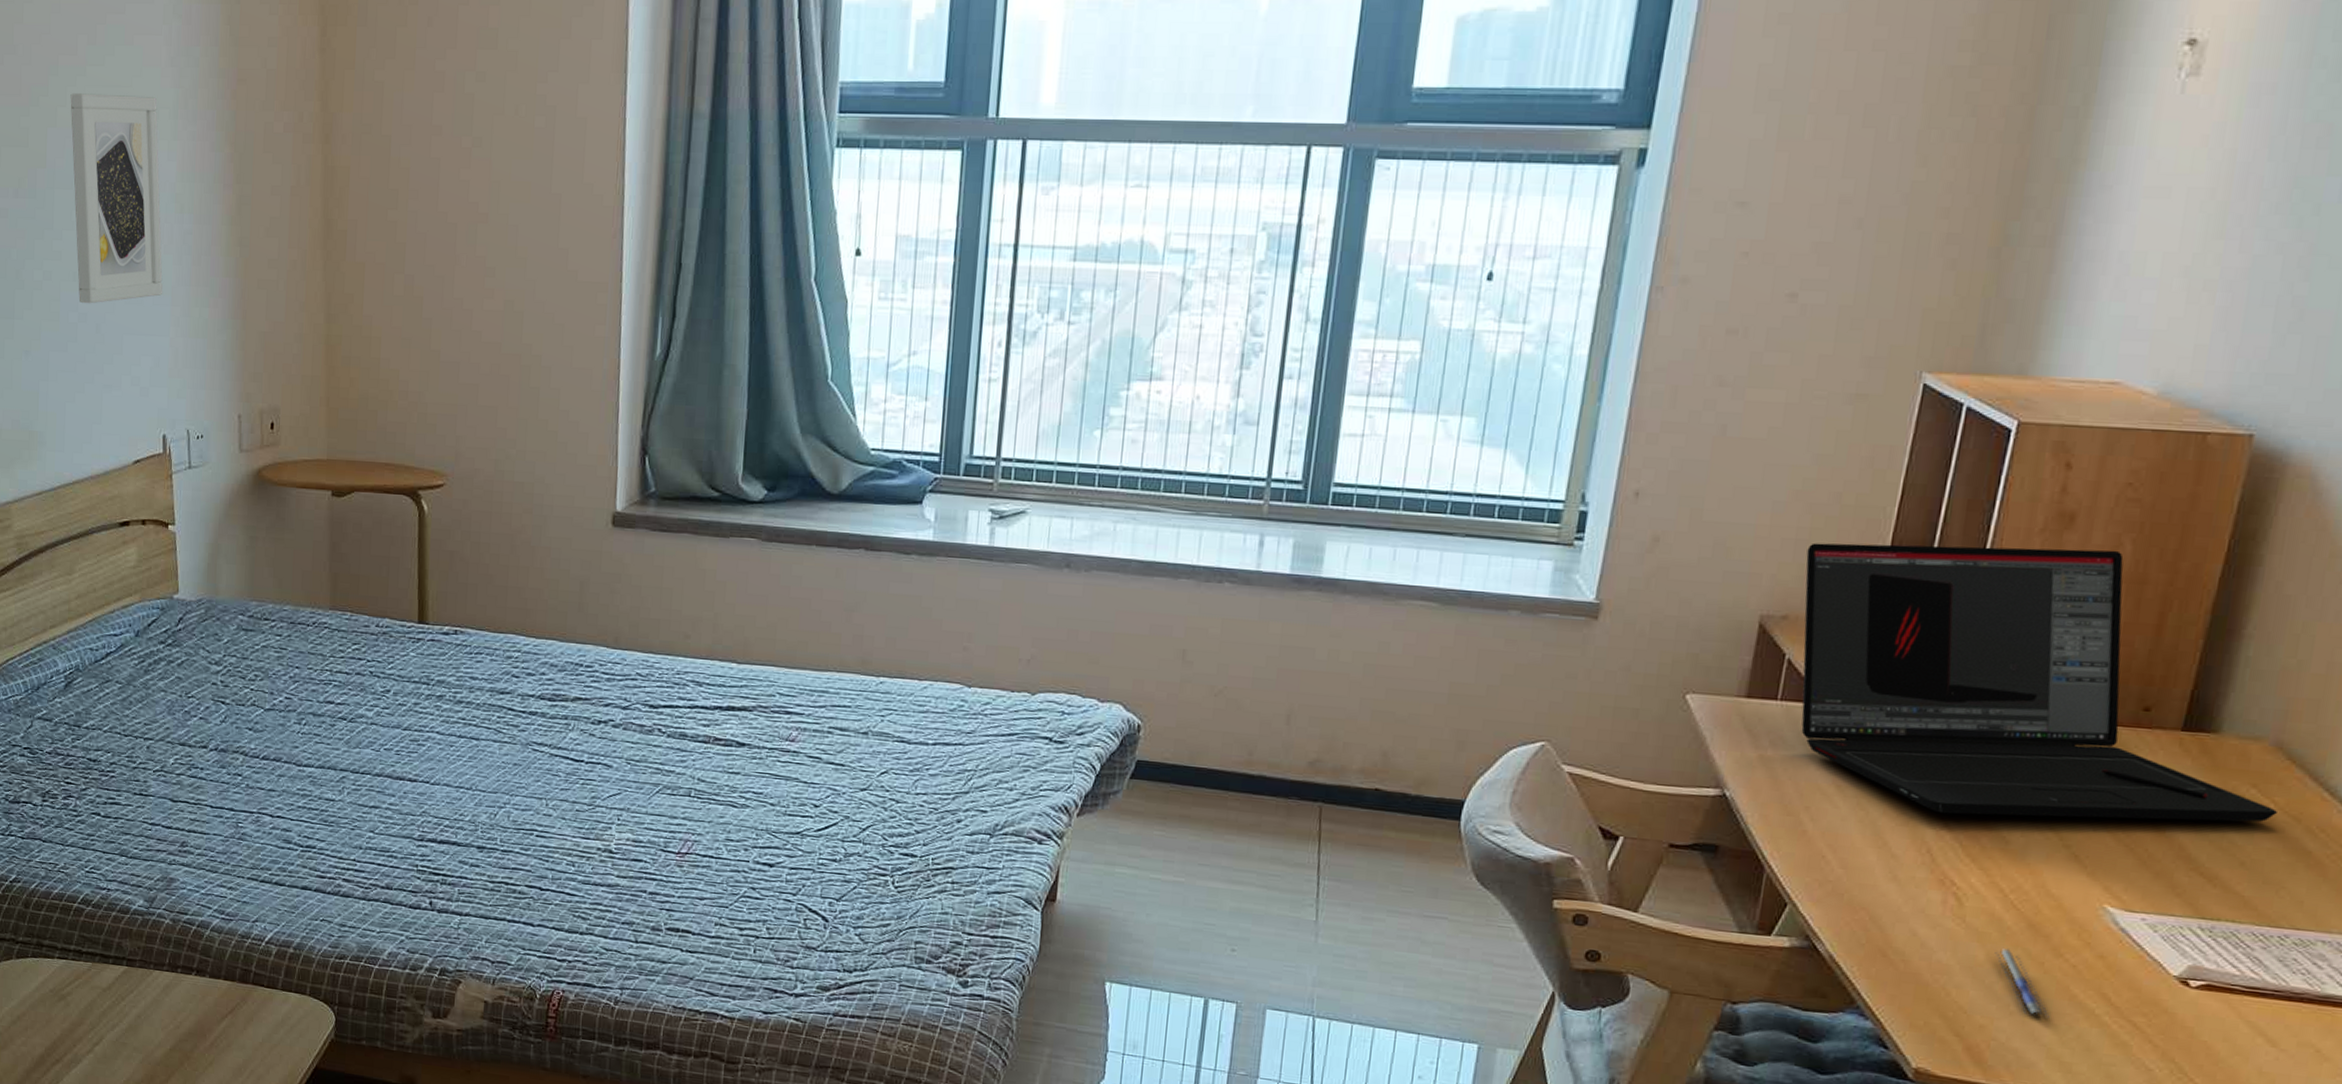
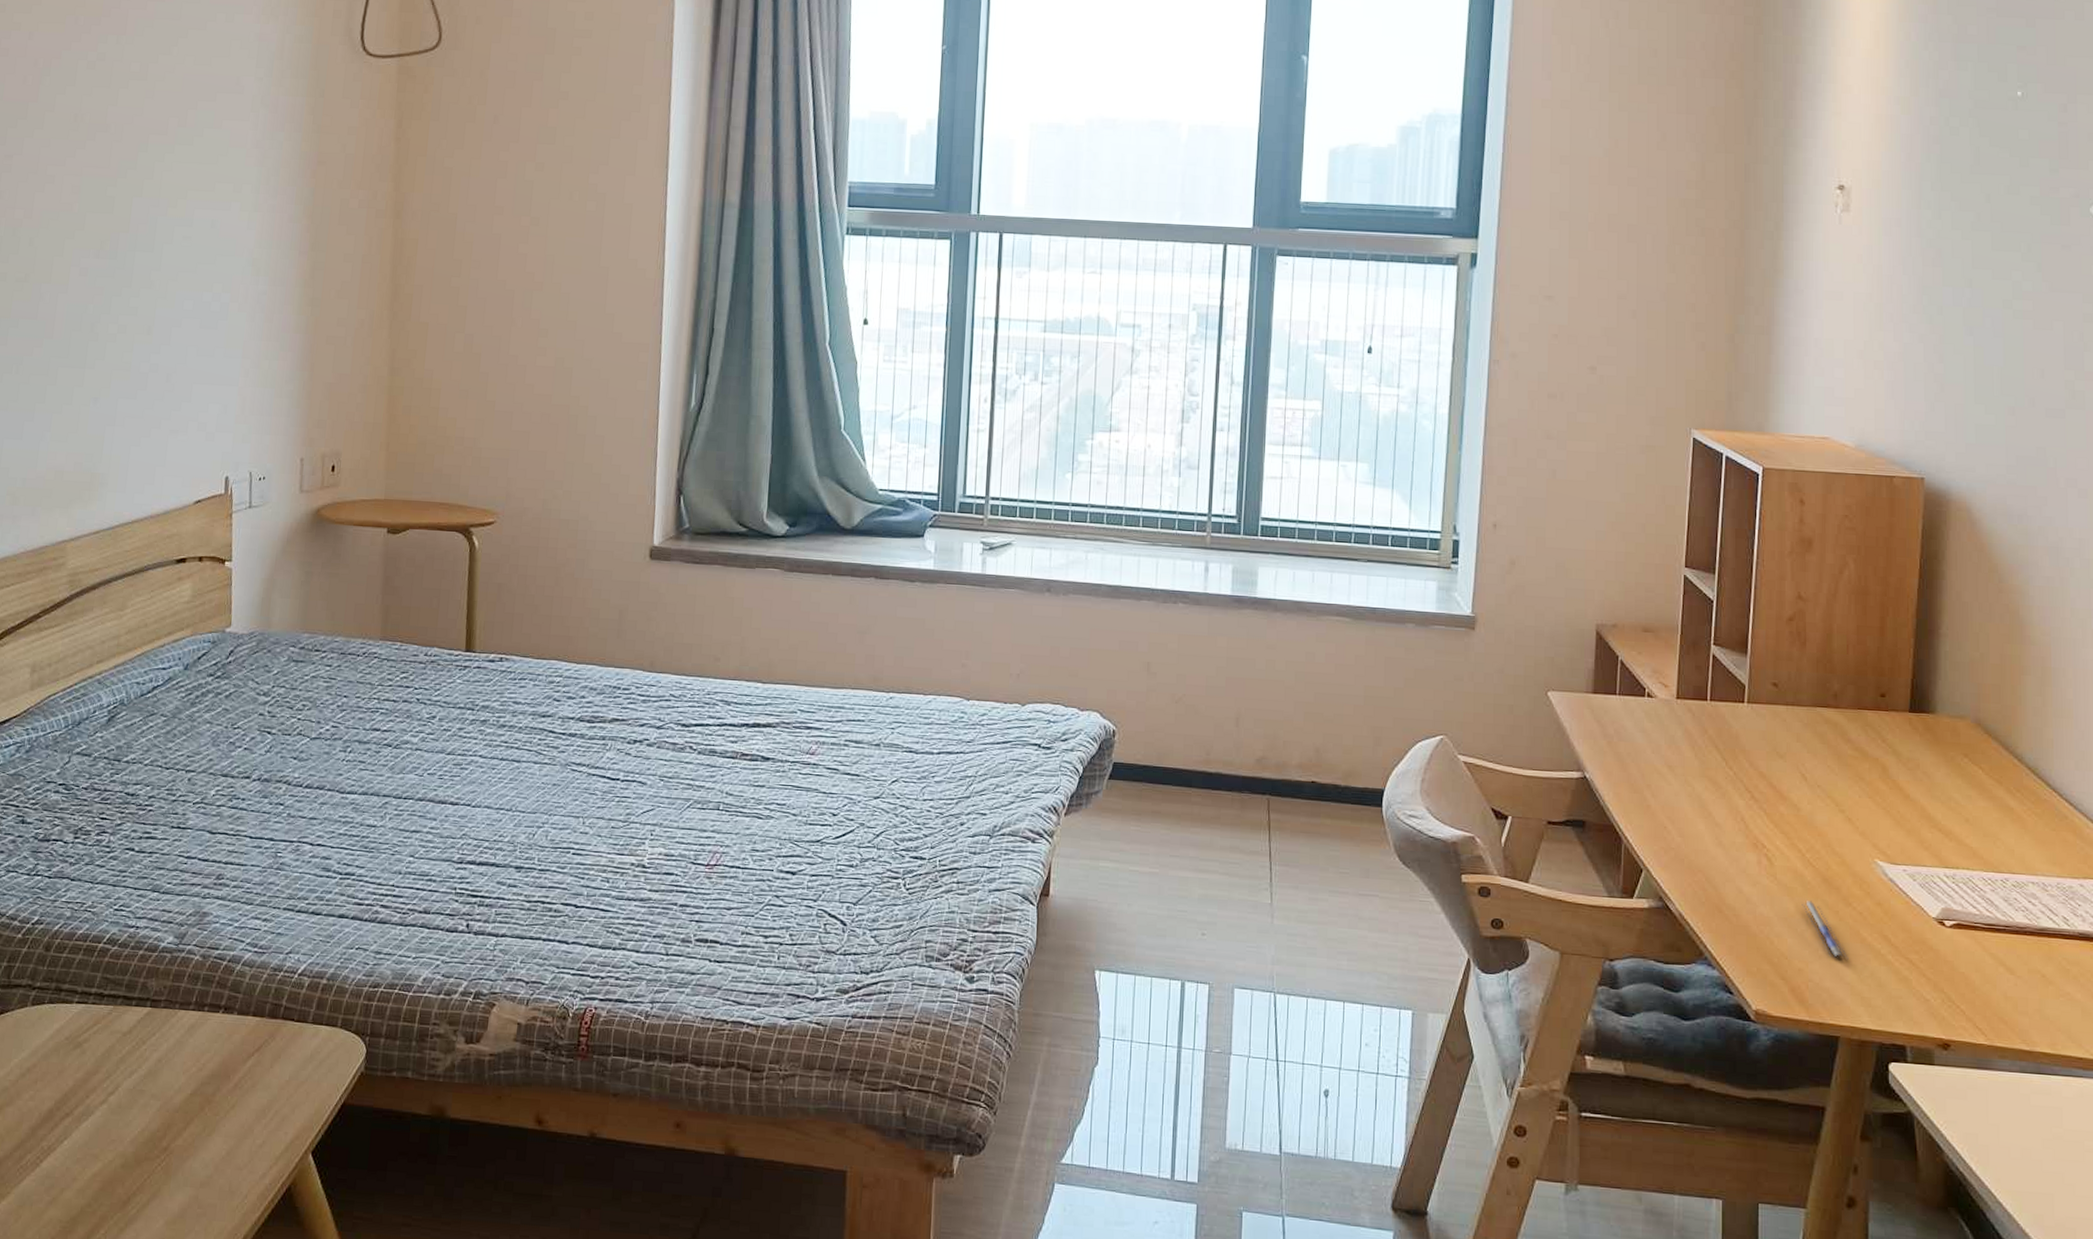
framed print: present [70,93,163,304] -> none [151,168,241,356]
laptop: present [1801,543,2277,823] -> none [1625,564,1984,787]

